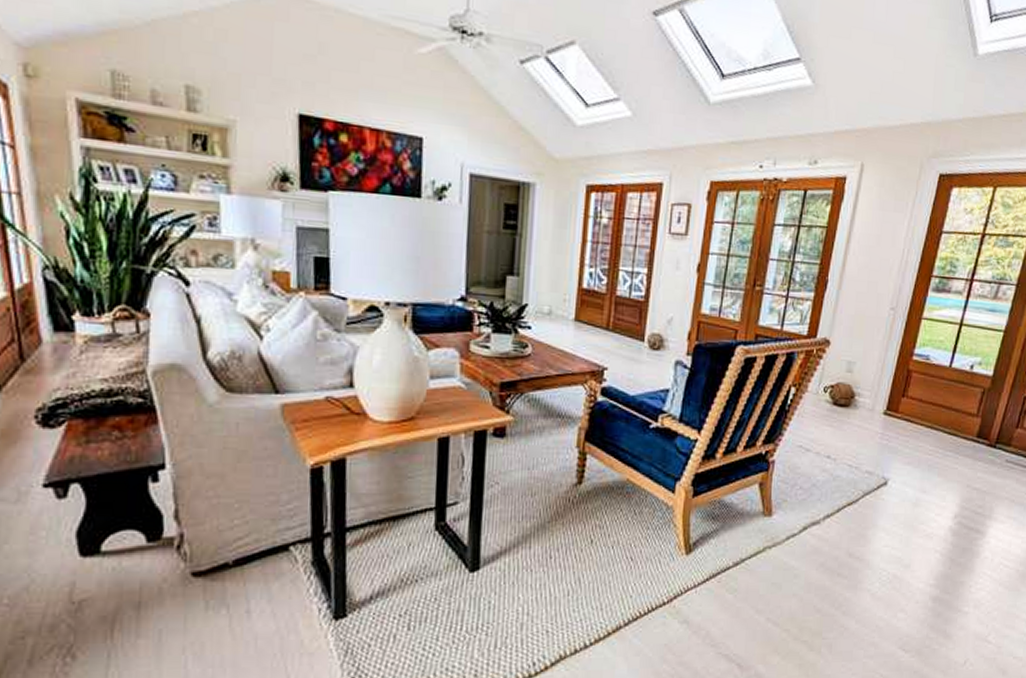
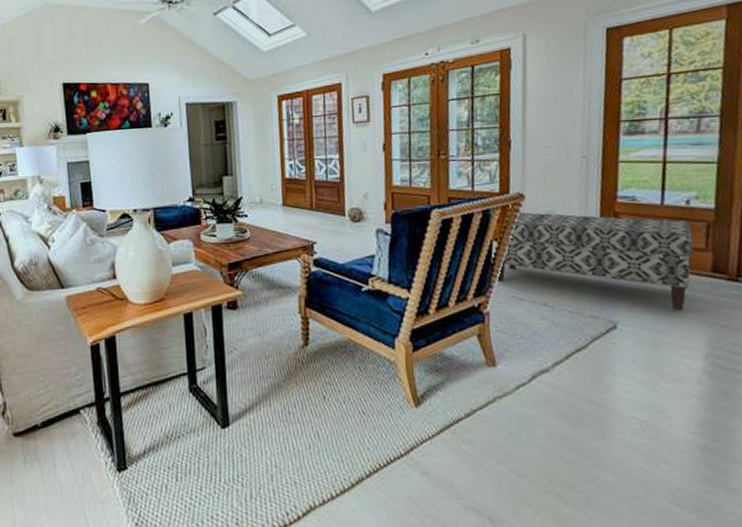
bench: none [787,358,969,472] -> present [495,211,693,311]

